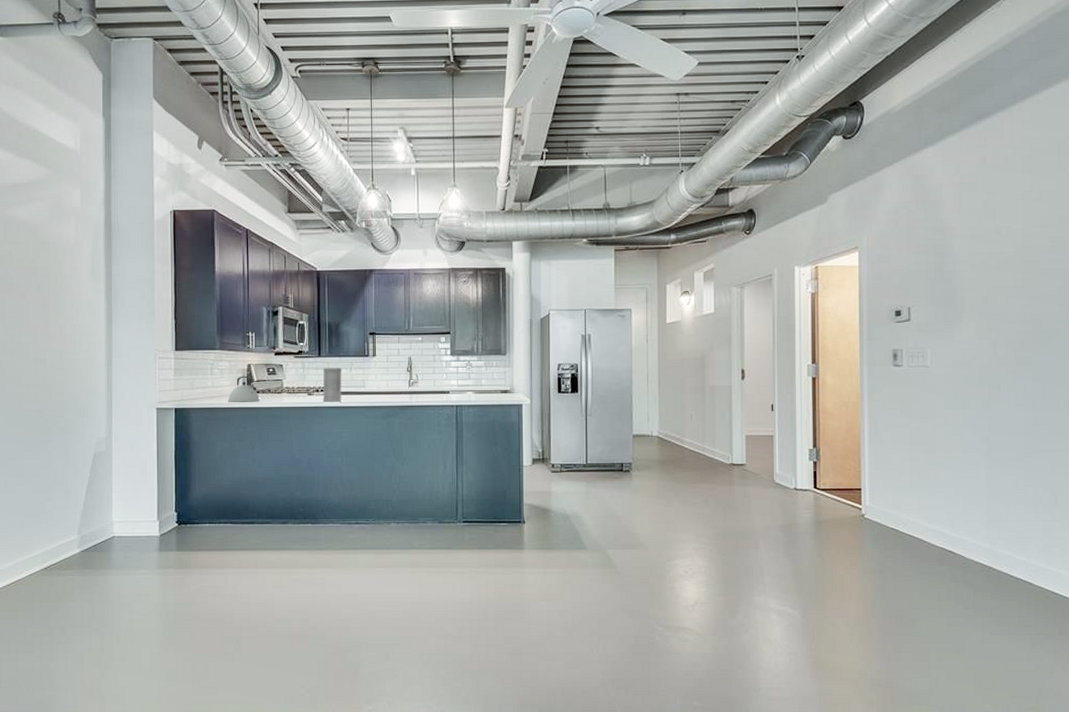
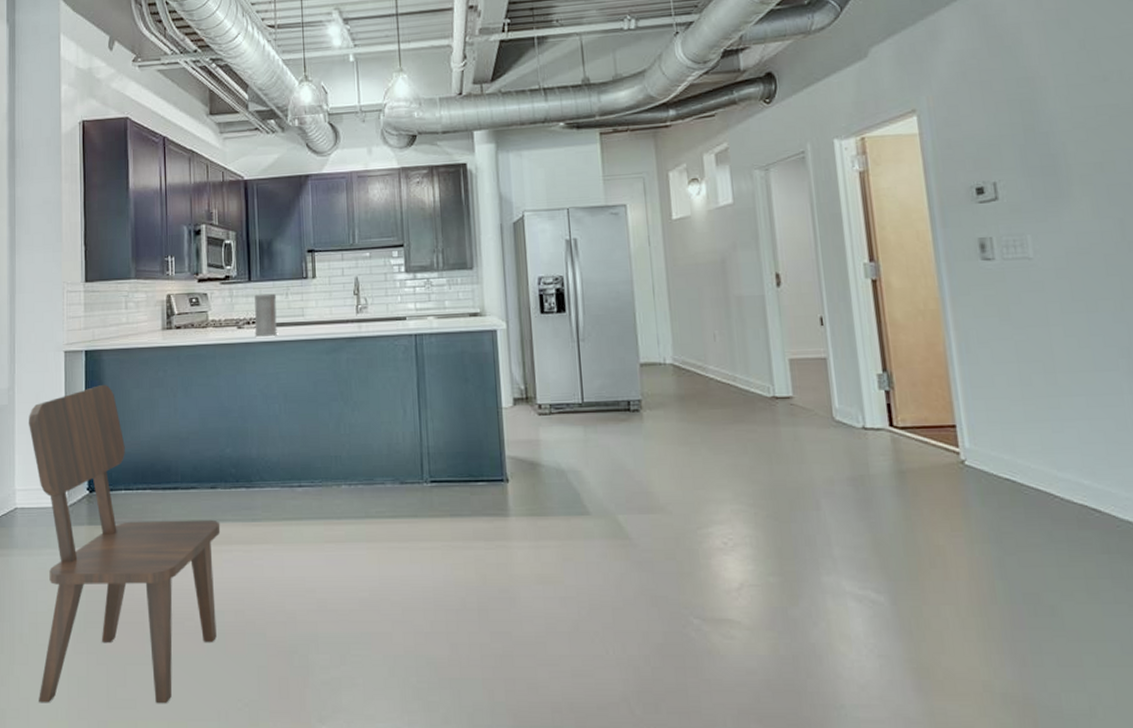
dining chair: none [125,436,290,690] -> present [29,384,221,703]
kettle: present [228,376,260,403] -> none [145,308,181,342]

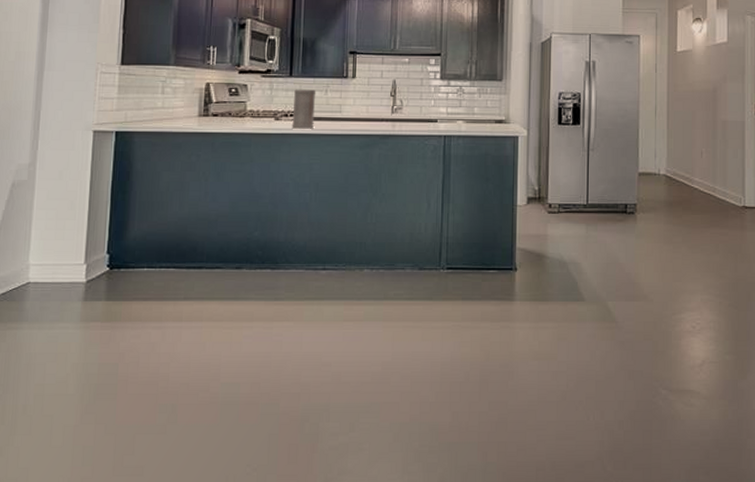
dining chair: present [29,384,221,703] -> none [39,165,243,471]

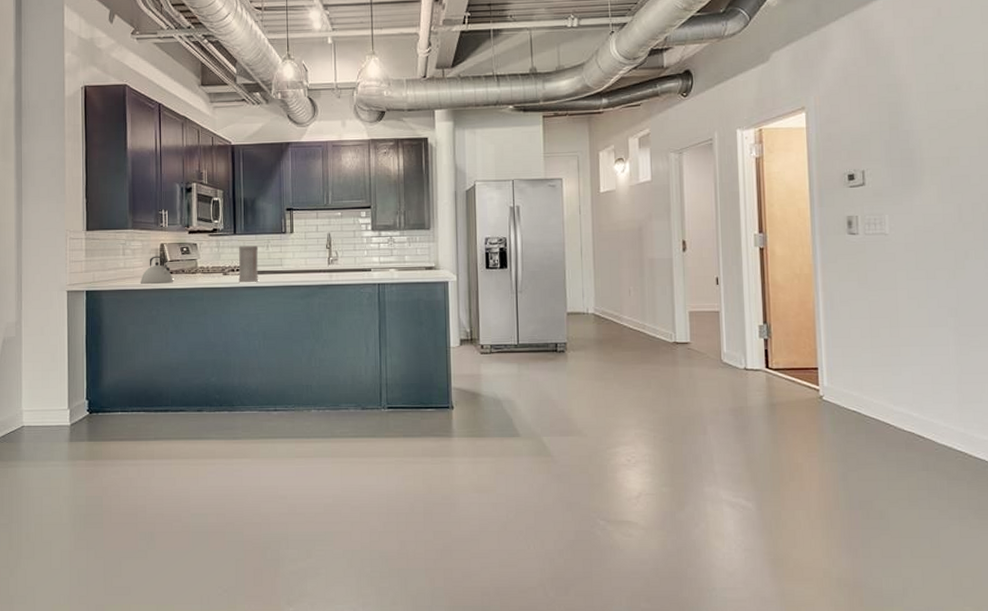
kettle: none [180,96,218,128] -> present [141,256,173,285]

